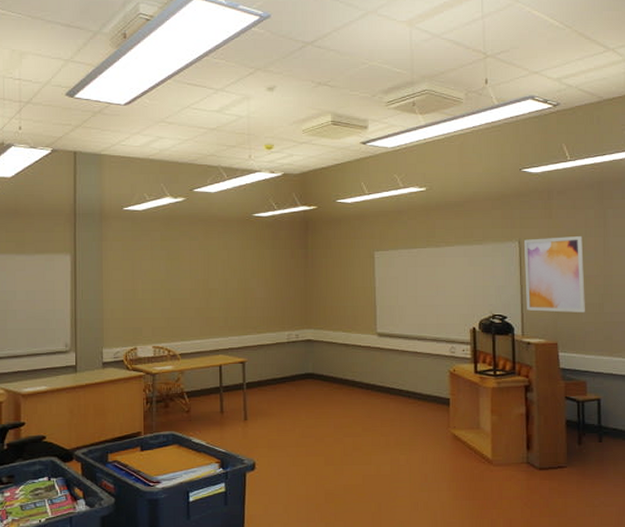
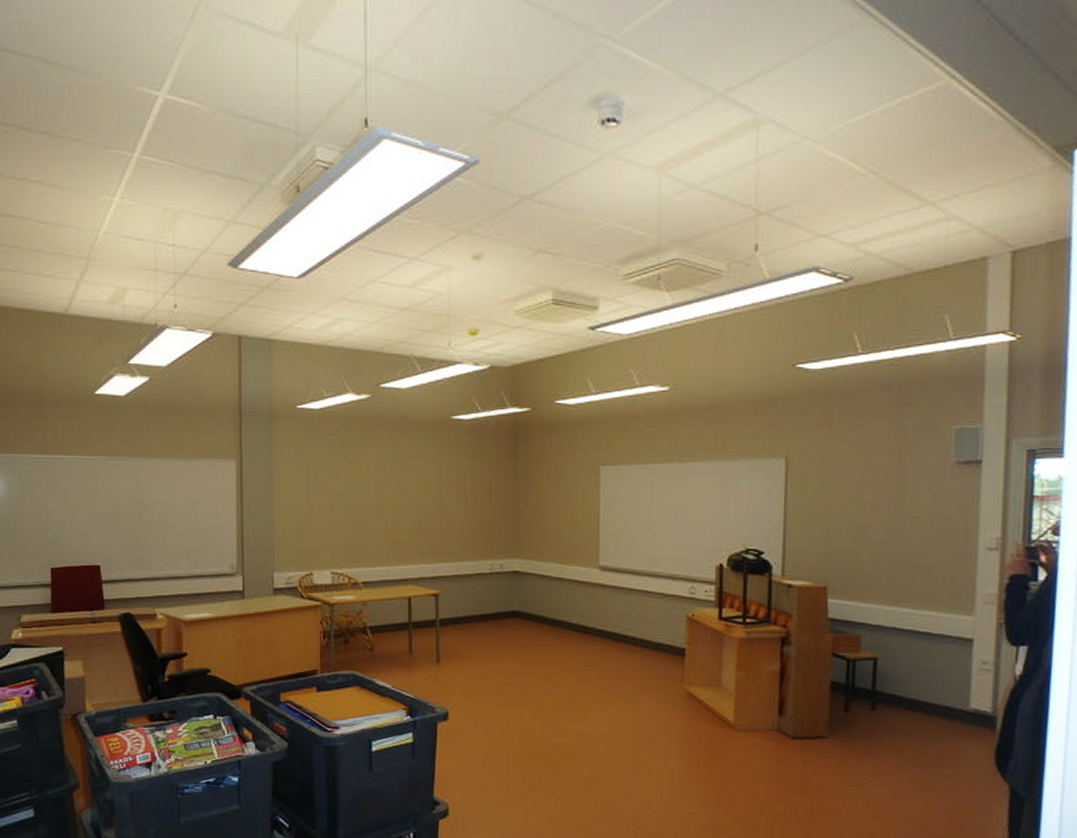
wall art: present [523,235,585,313] -> none [789,452,871,550]

